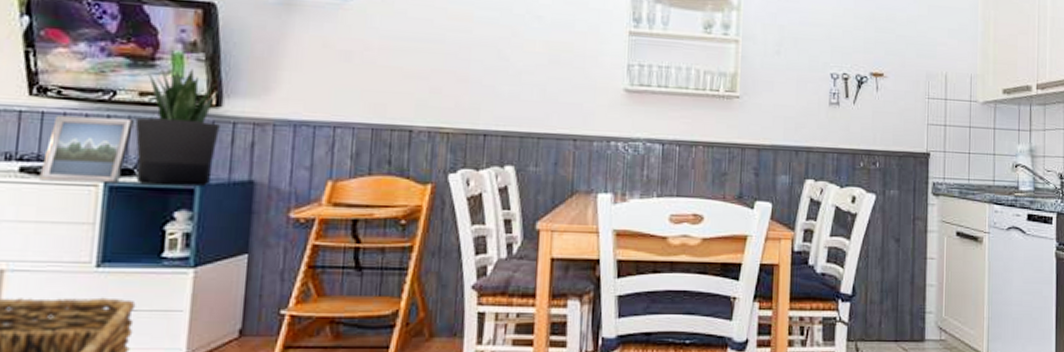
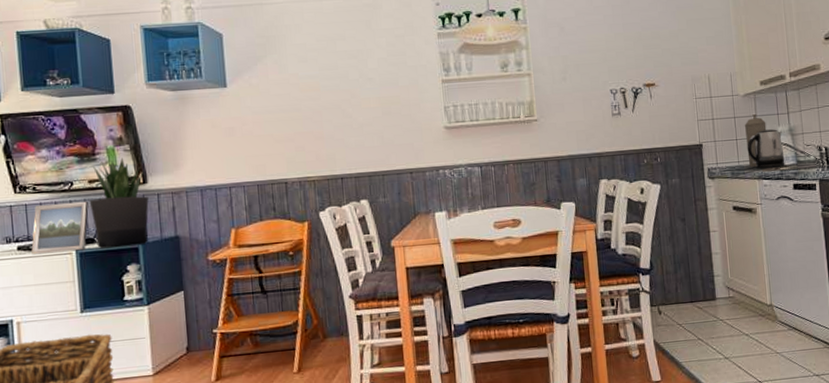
canister: none [980,126,1005,189] -> present [745,114,767,168]
kettle: none [980,145,1021,192] -> present [747,128,785,169]

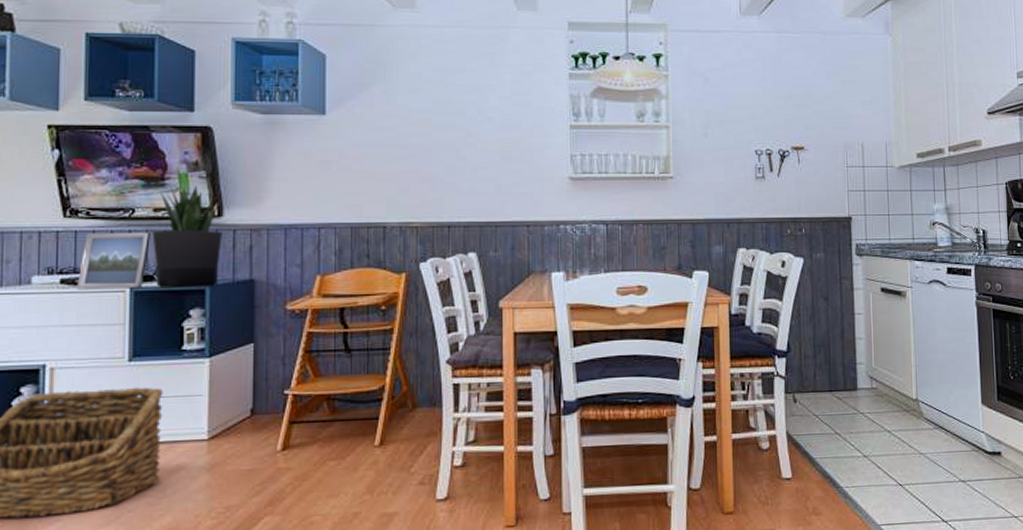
canister: present [745,114,767,168] -> none [898,189,921,247]
kettle: present [747,128,785,169] -> none [899,205,940,248]

